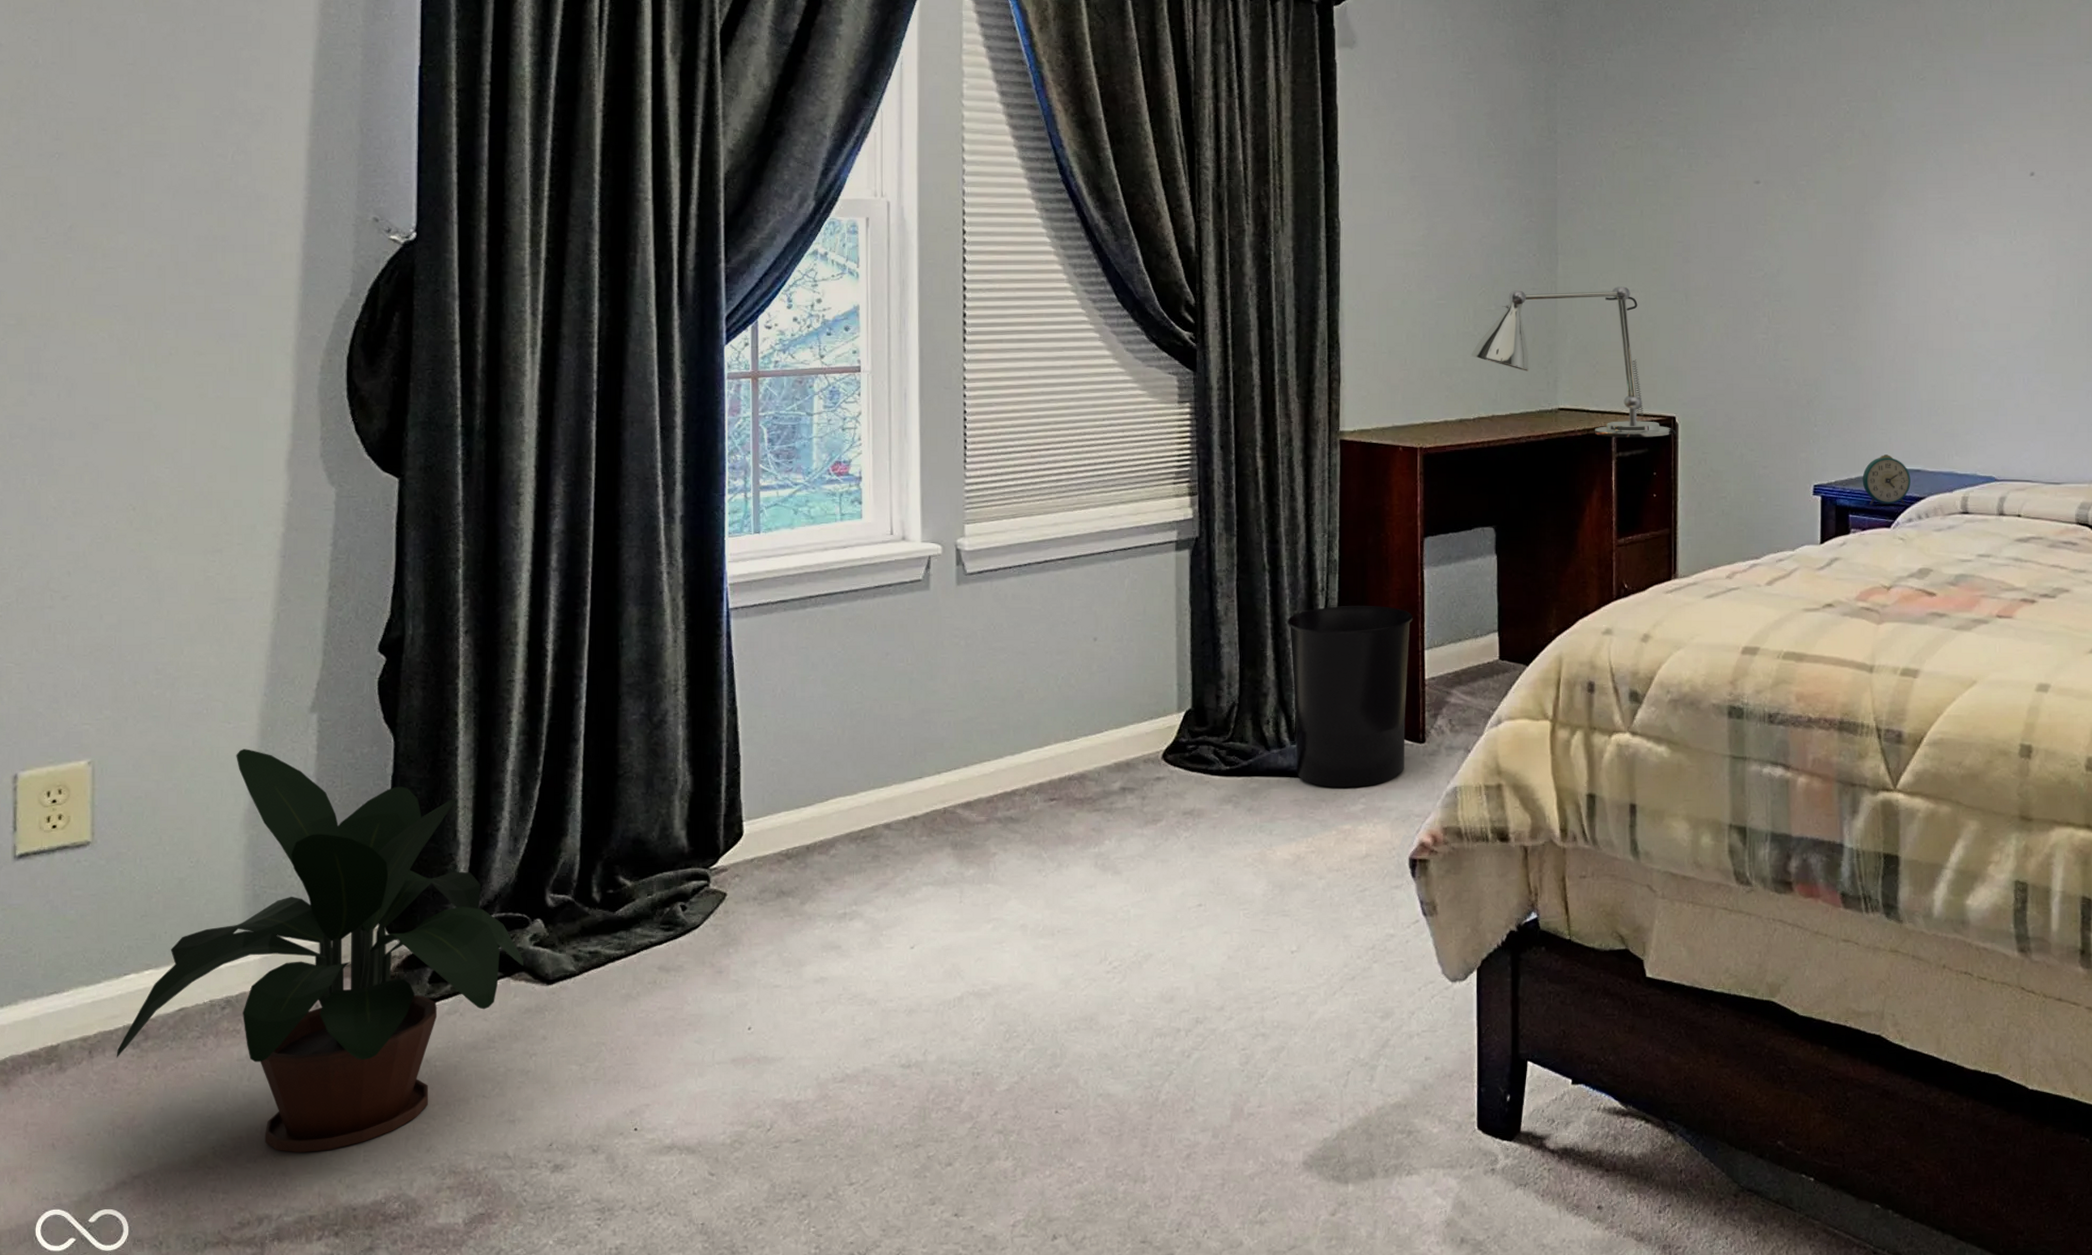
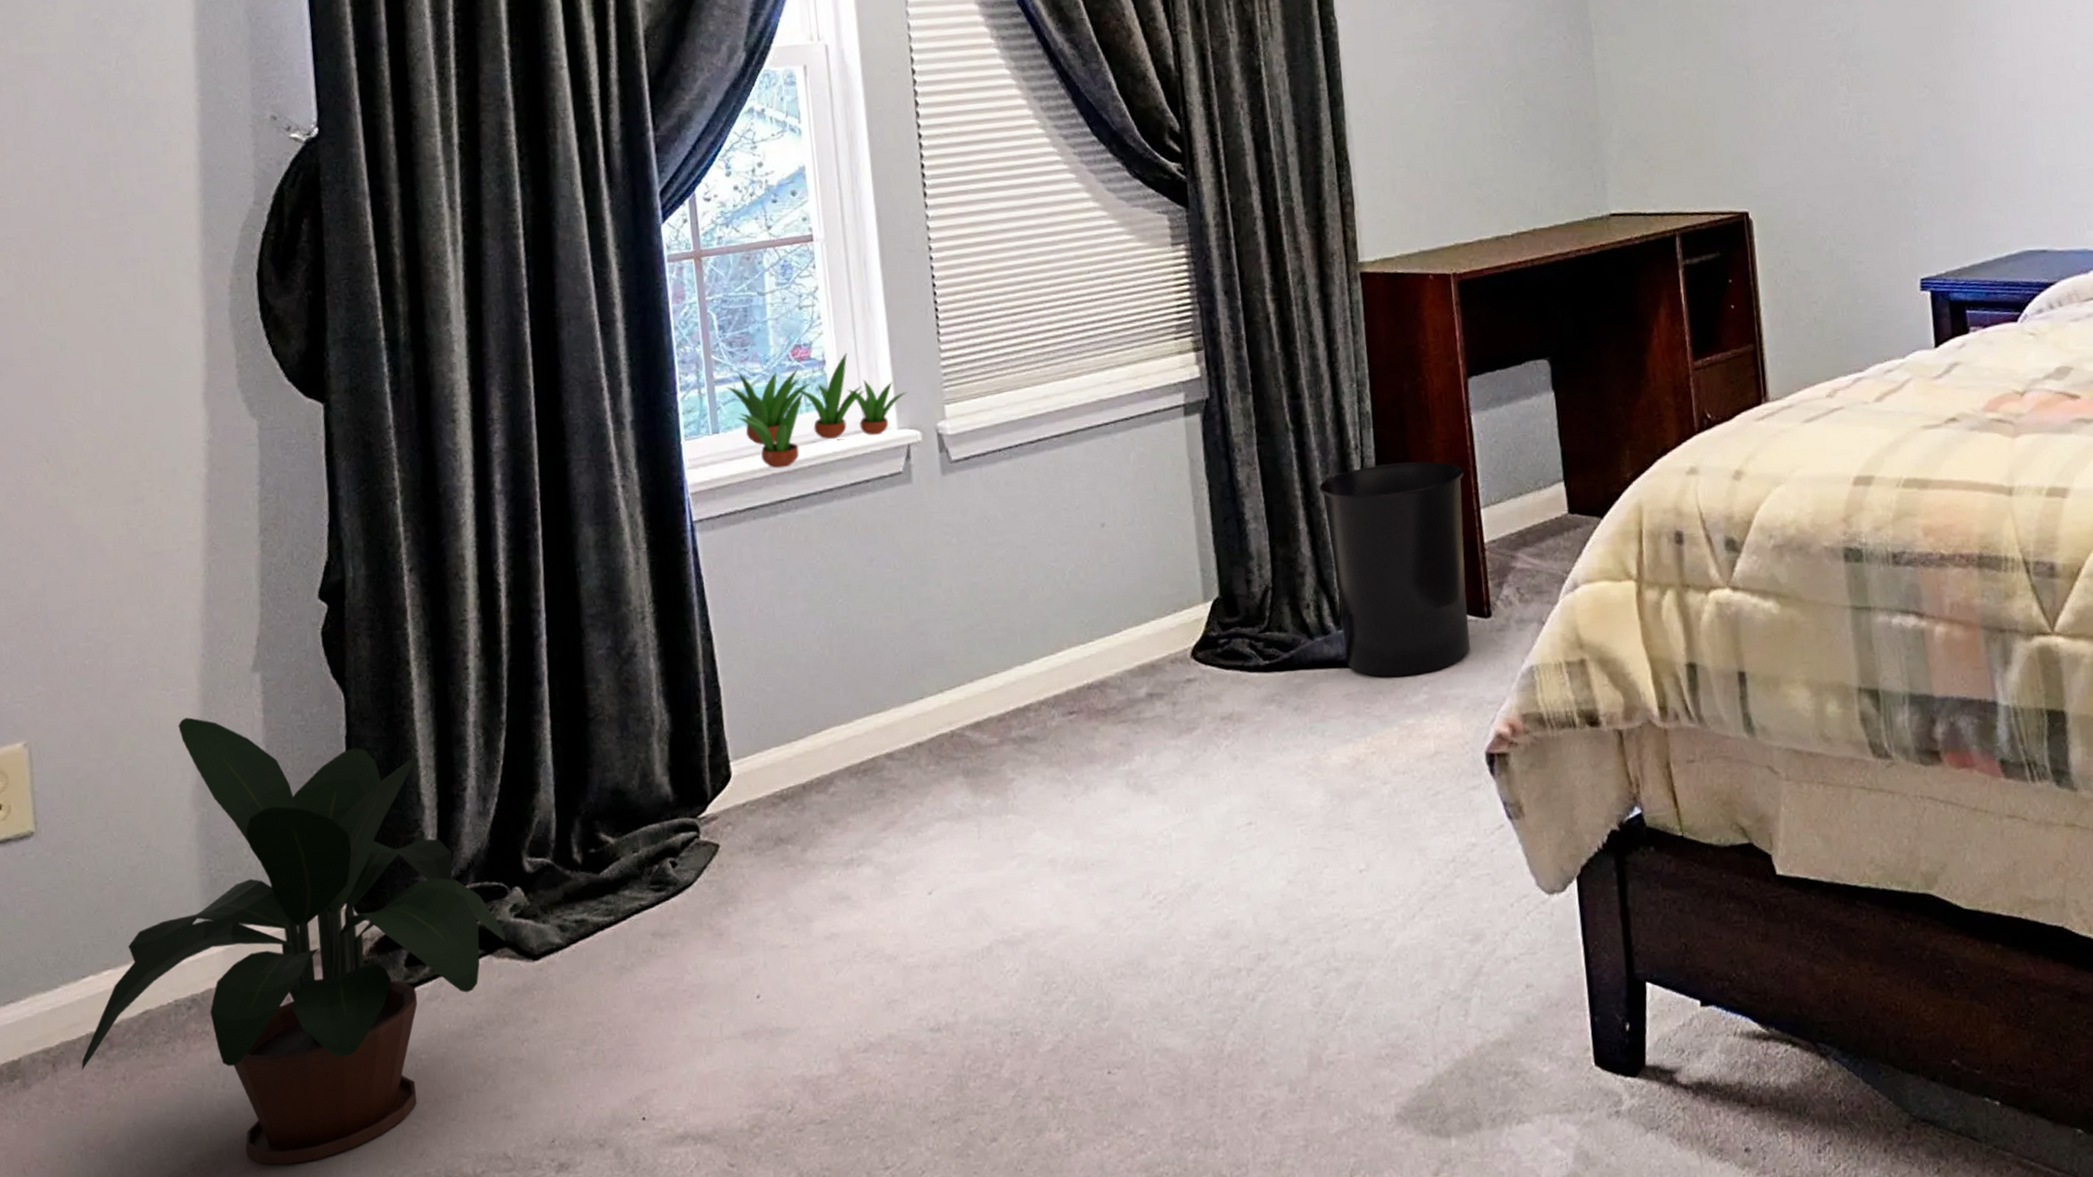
succulent plant: none [770,471,933,568] -> present [726,352,908,469]
desk lamp: present [1470,287,1676,439] -> none [1501,65,1751,244]
alarm clock: present [1862,454,1911,505] -> none [1977,235,2037,297]

